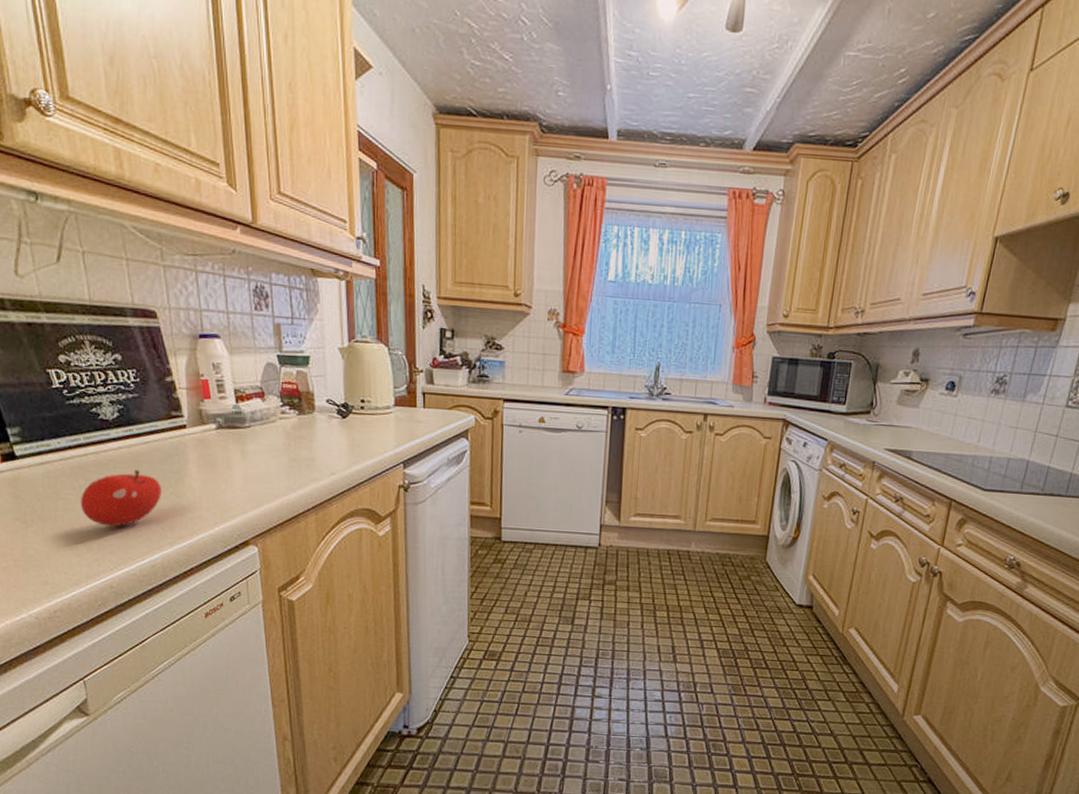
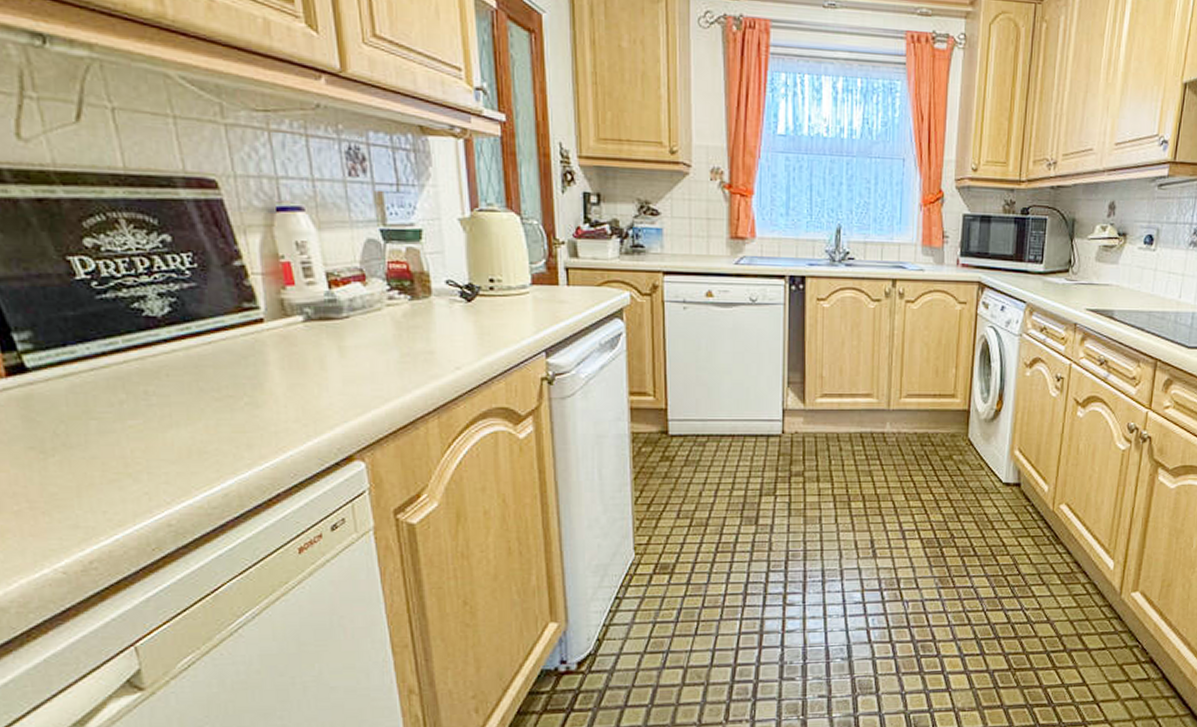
fruit: present [80,470,161,527] -> none [120,377,234,450]

